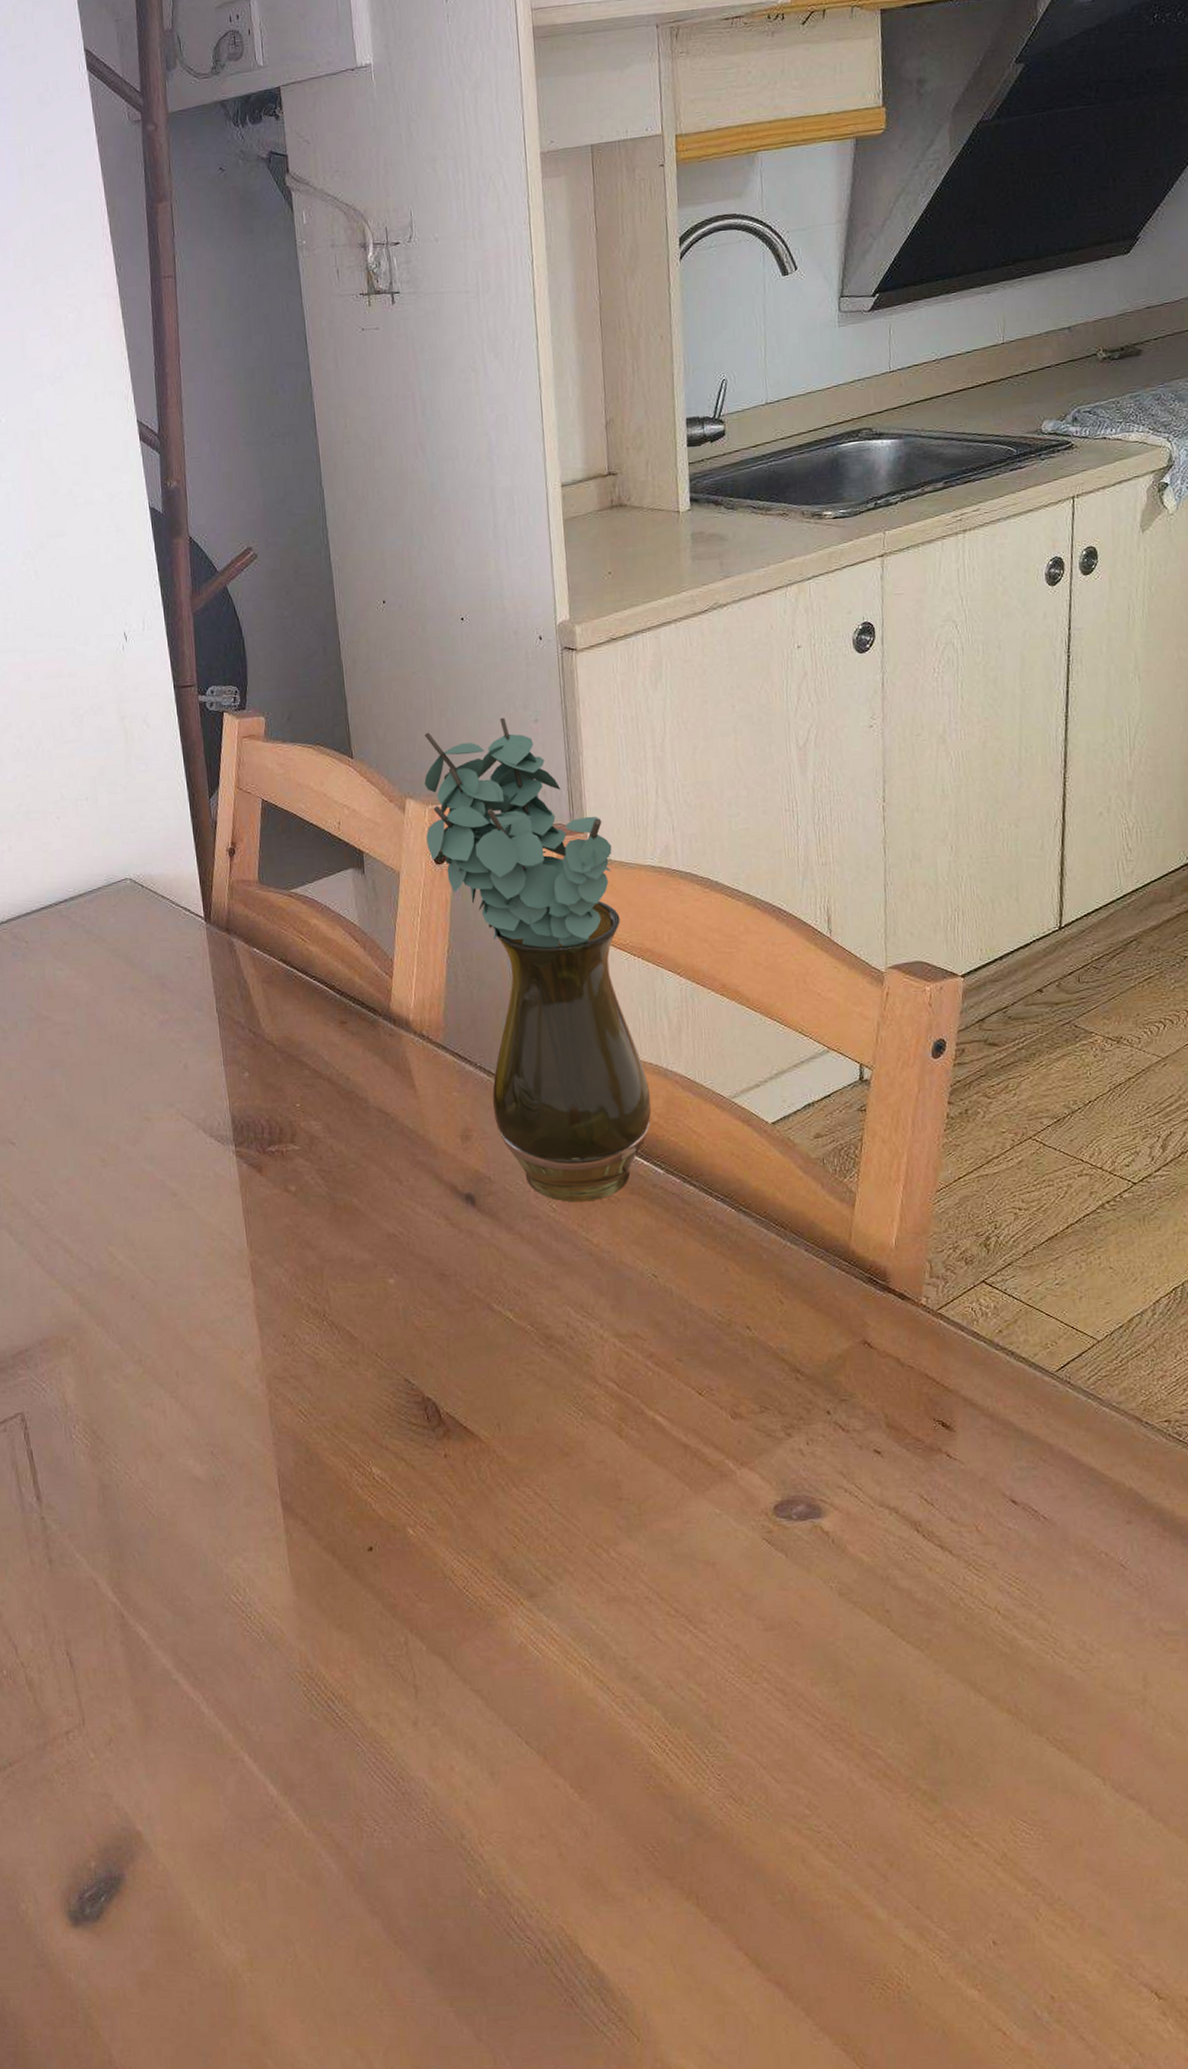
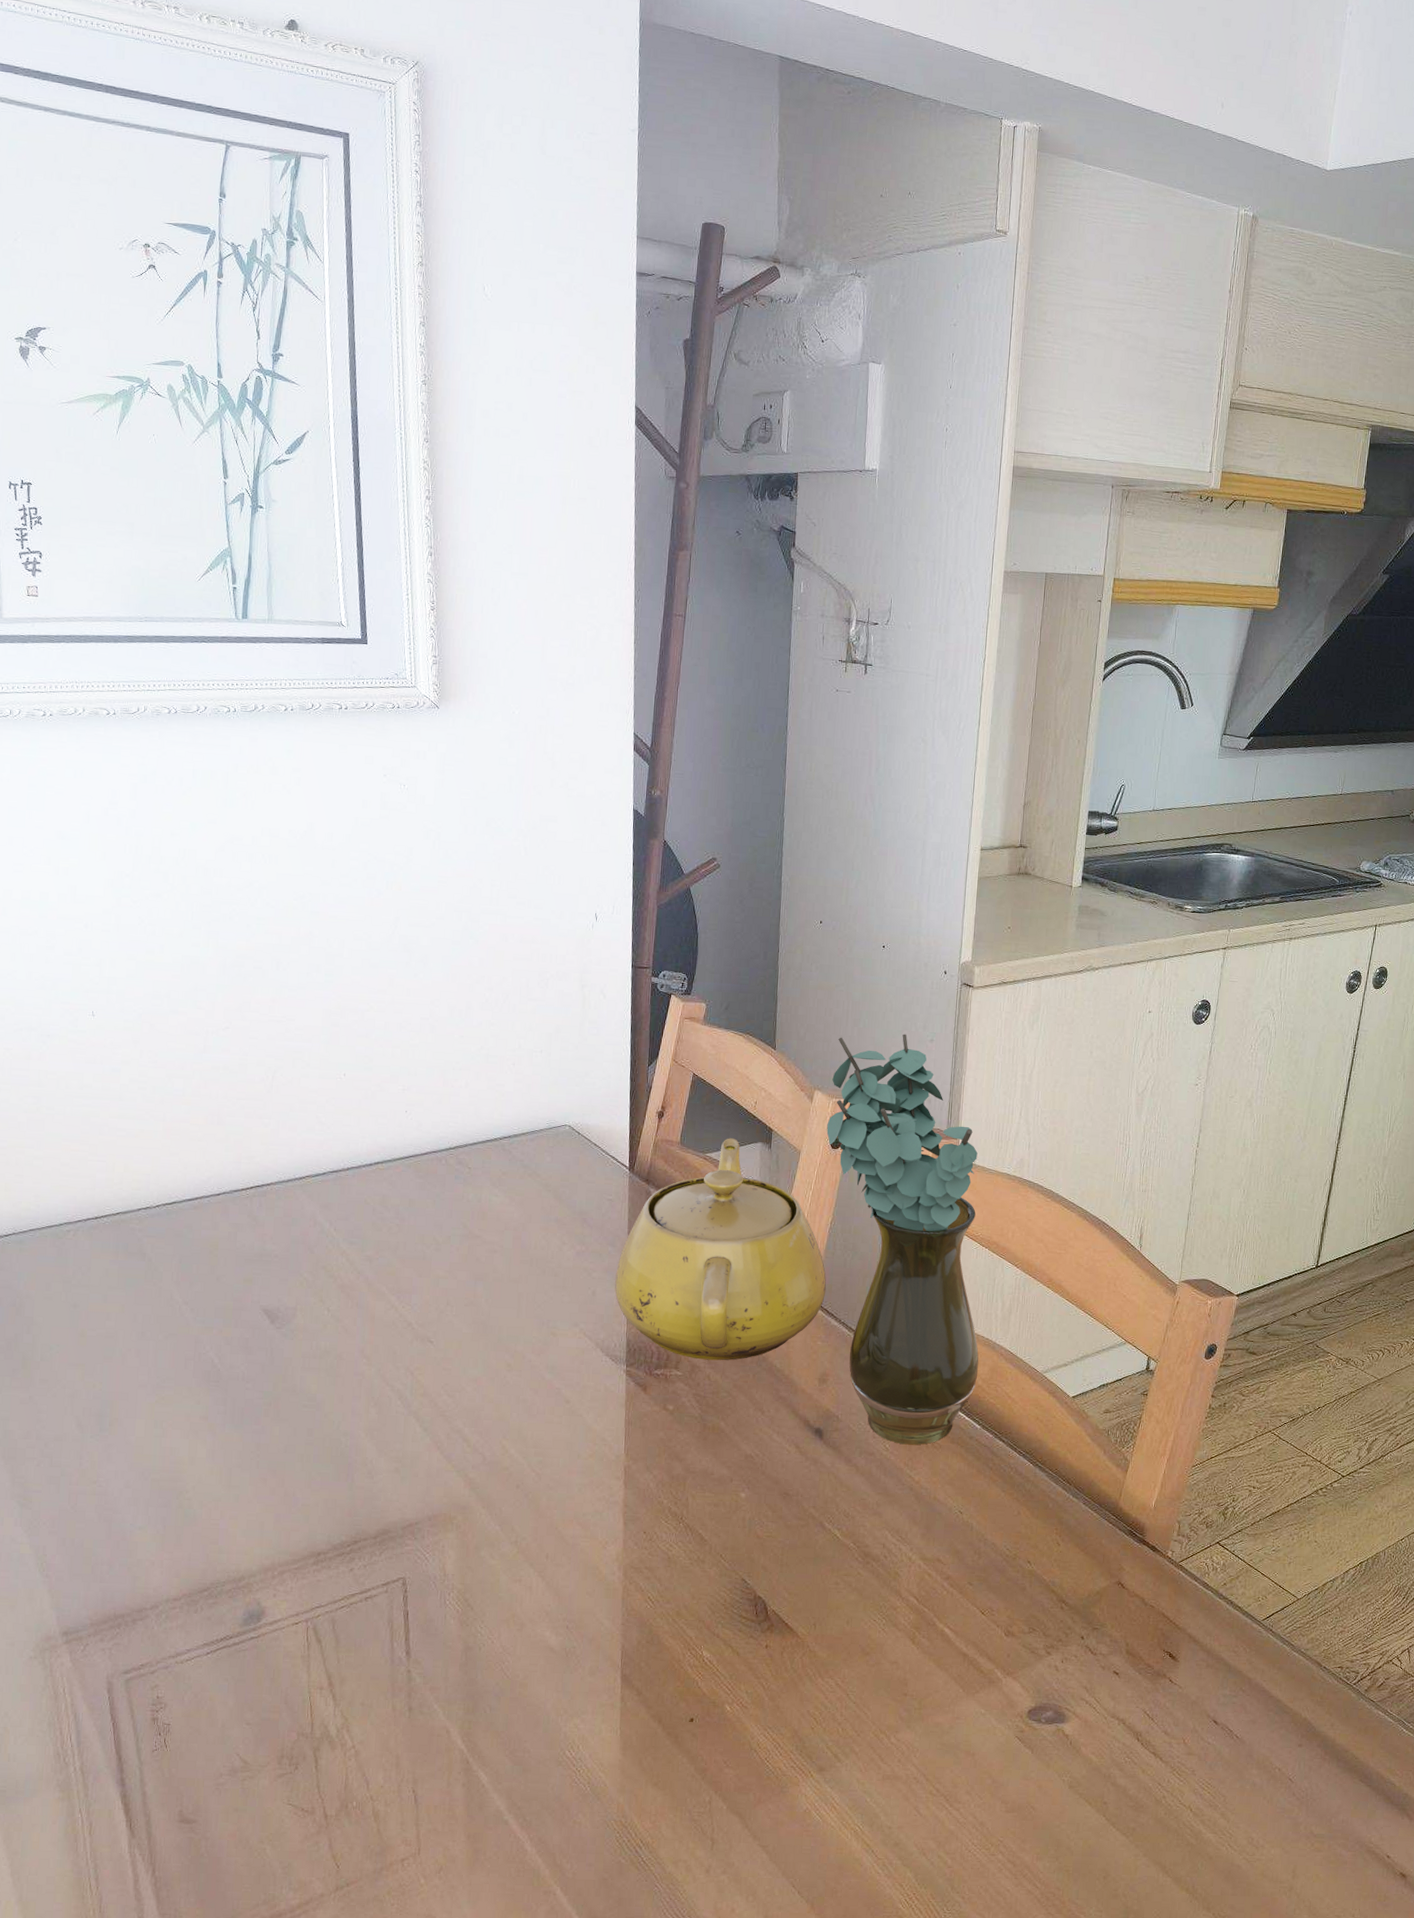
teapot: none [207,868,455,1129] -> present [615,1138,827,1361]

